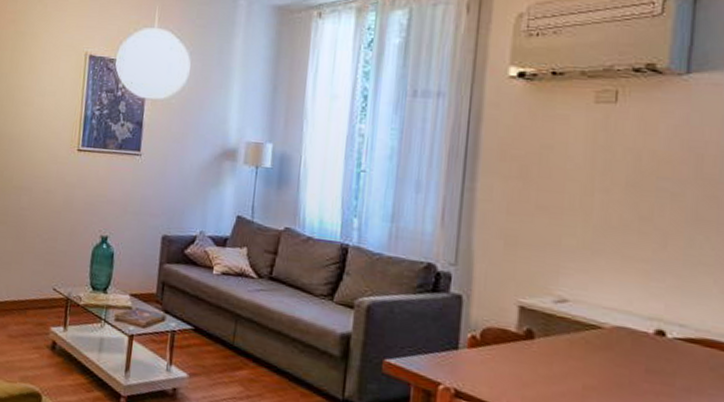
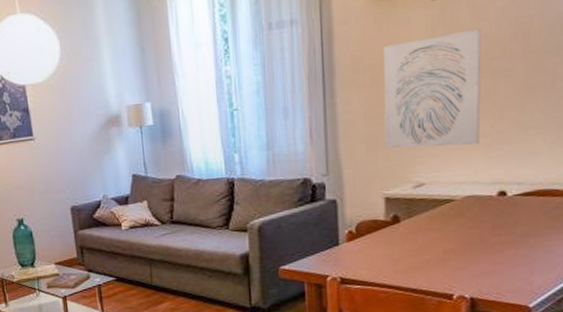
wall art: none [526,139,648,270] -> present [383,29,482,149]

